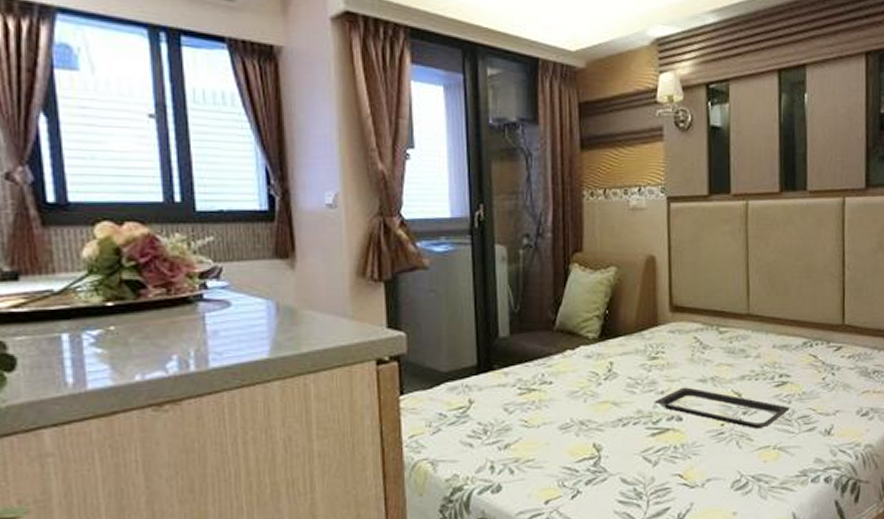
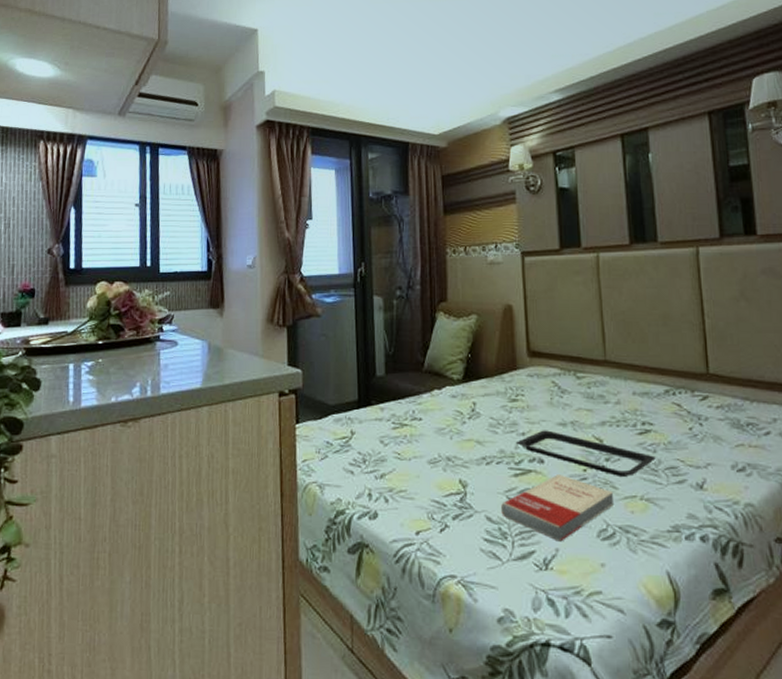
book: none [637,431,749,496] -> present [501,474,615,542]

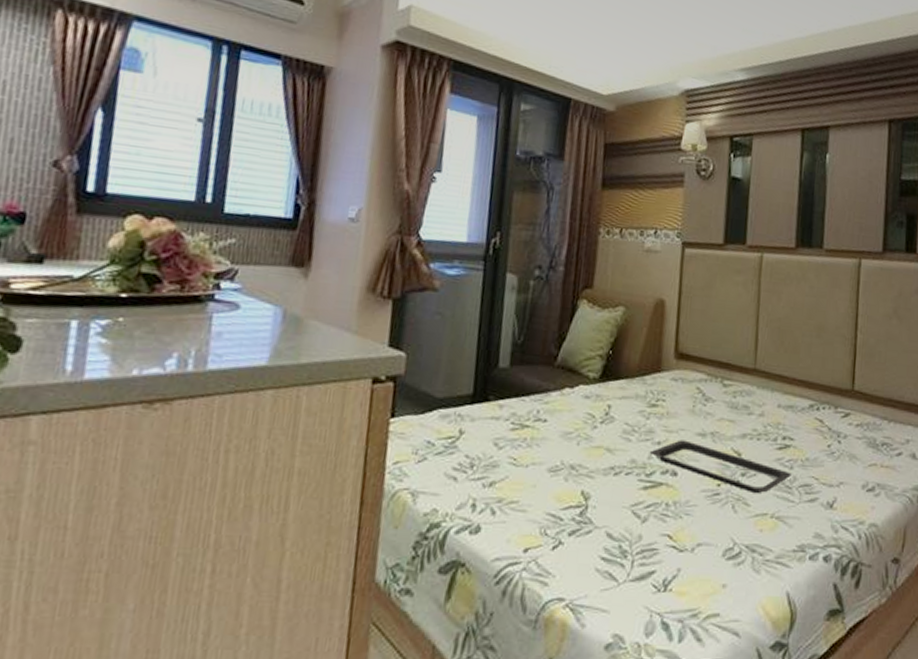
book: present [501,474,615,542] -> none [624,489,746,561]

